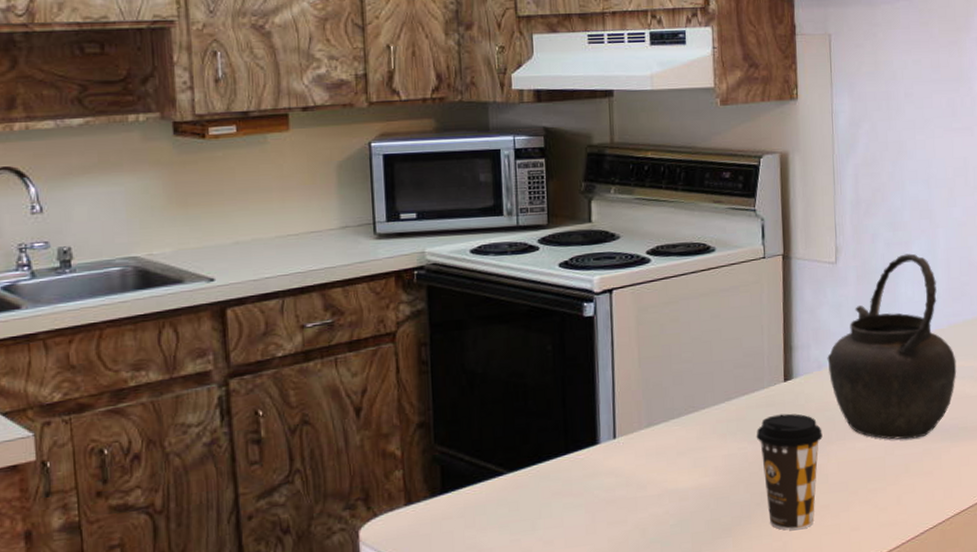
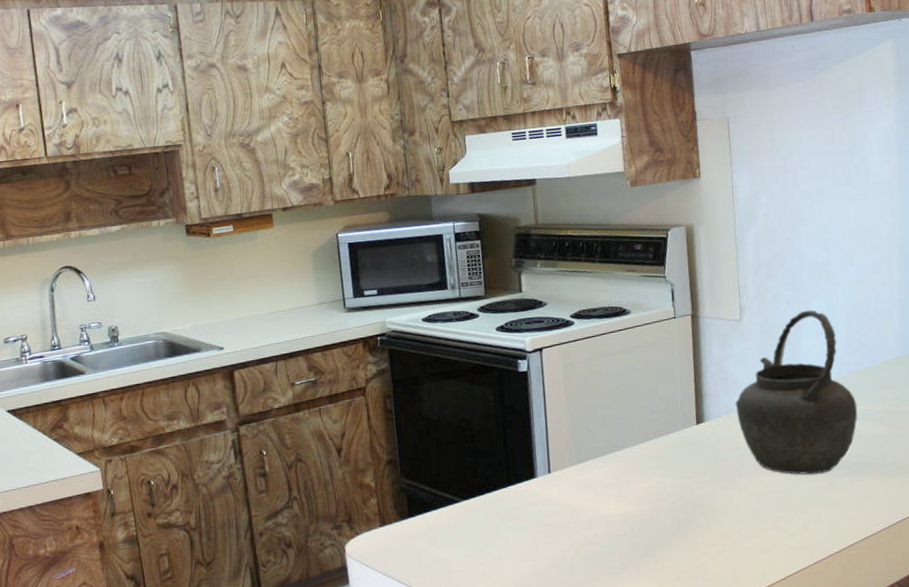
coffee cup: present [756,413,823,531] -> none [673,452,733,552]

